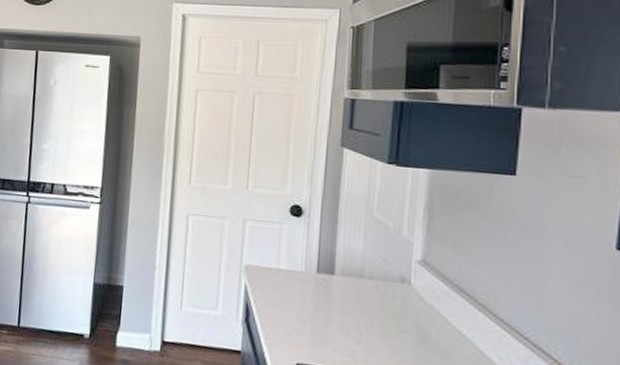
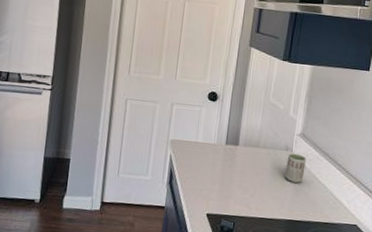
cup: none [402,286,432,328] -> present [285,153,306,183]

